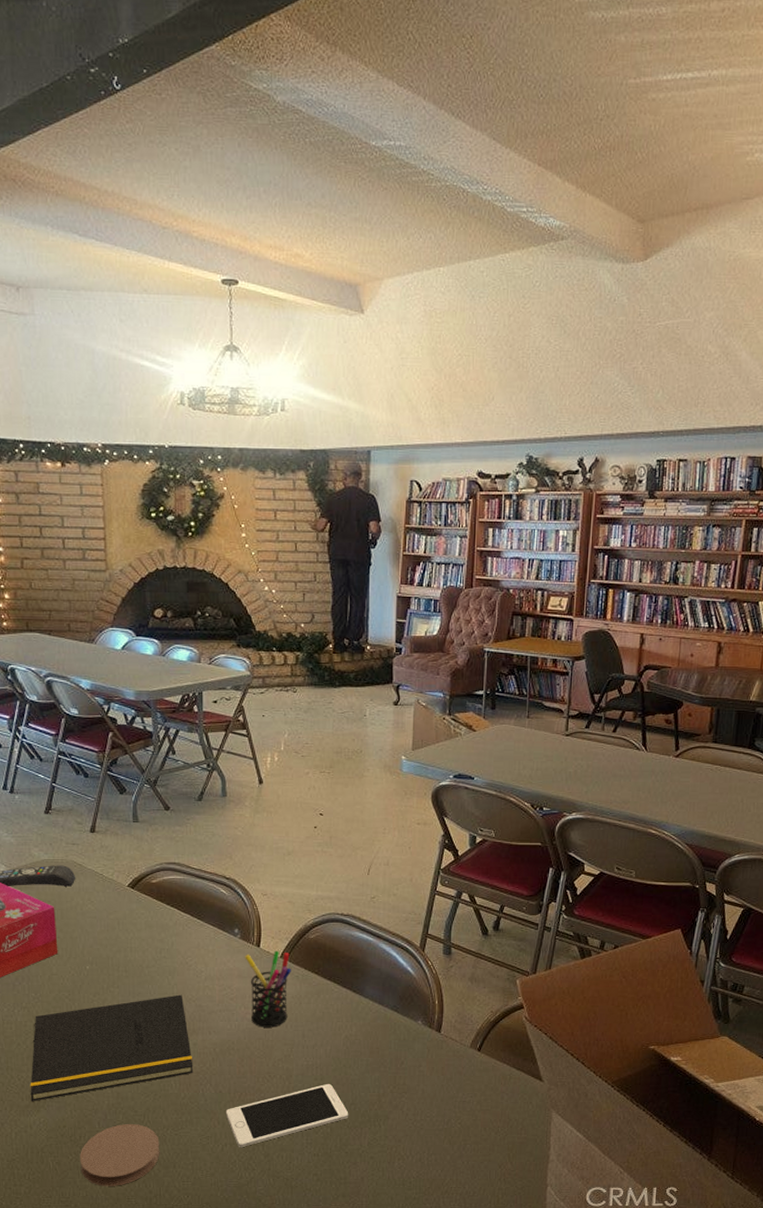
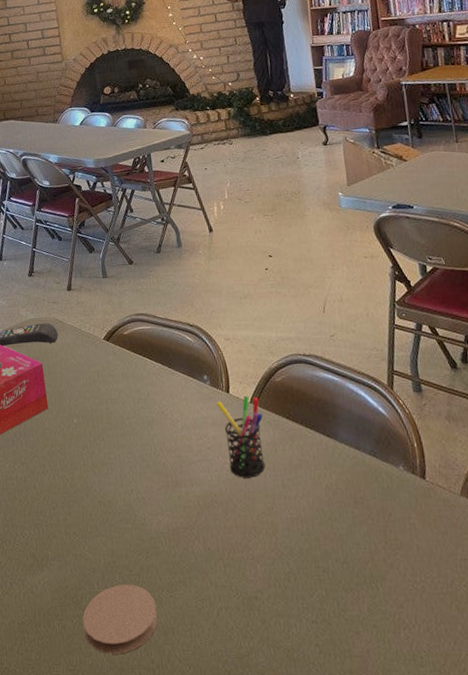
notepad: present [30,994,194,1101] -> none [32,445,181,560]
cell phone: present [225,1083,349,1148] -> none [216,539,343,613]

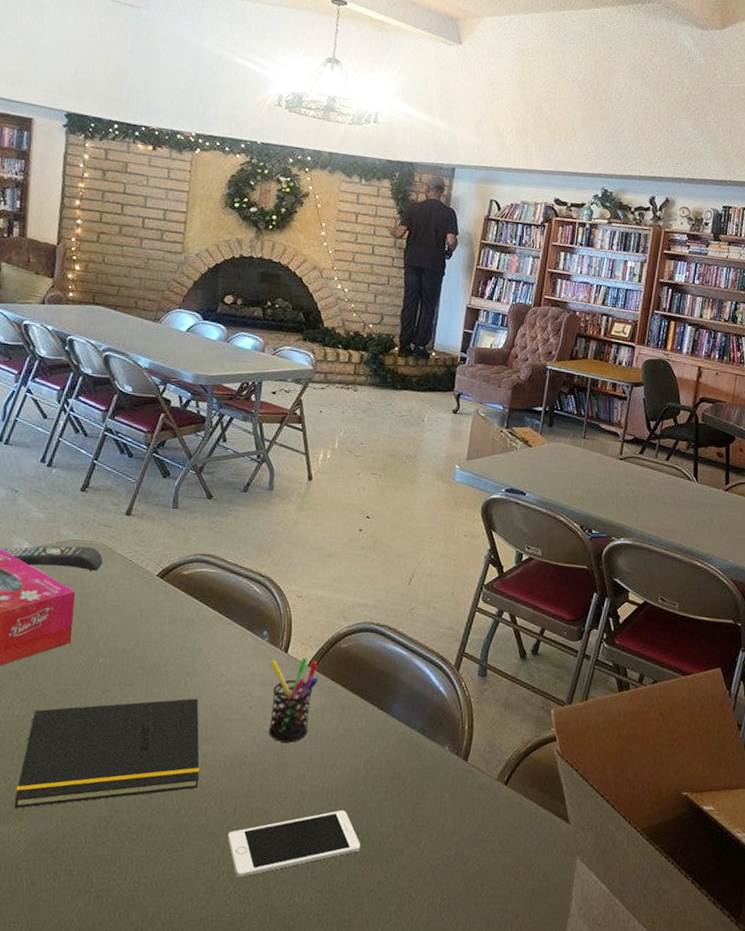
notepad: none [32,445,181,560] -> present [14,698,200,808]
coaster: present [82,584,158,654] -> none [57,841,150,915]
cell phone: none [216,539,343,613] -> present [227,809,361,878]

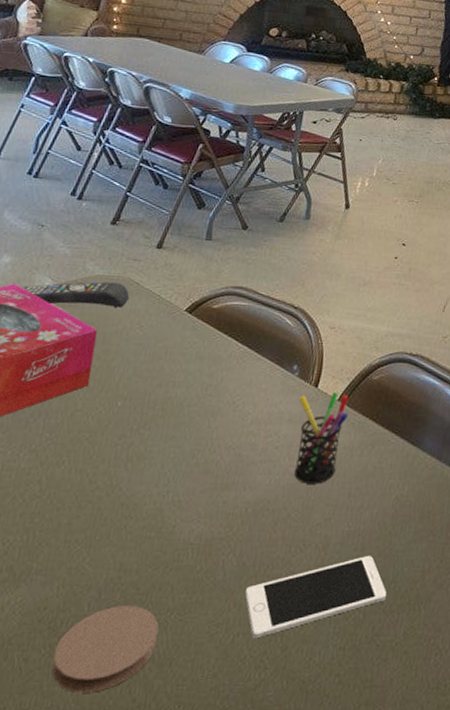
notepad: present [14,698,200,808] -> none [11,440,222,574]
coaster: none [57,841,150,915] -> present [51,604,159,693]

